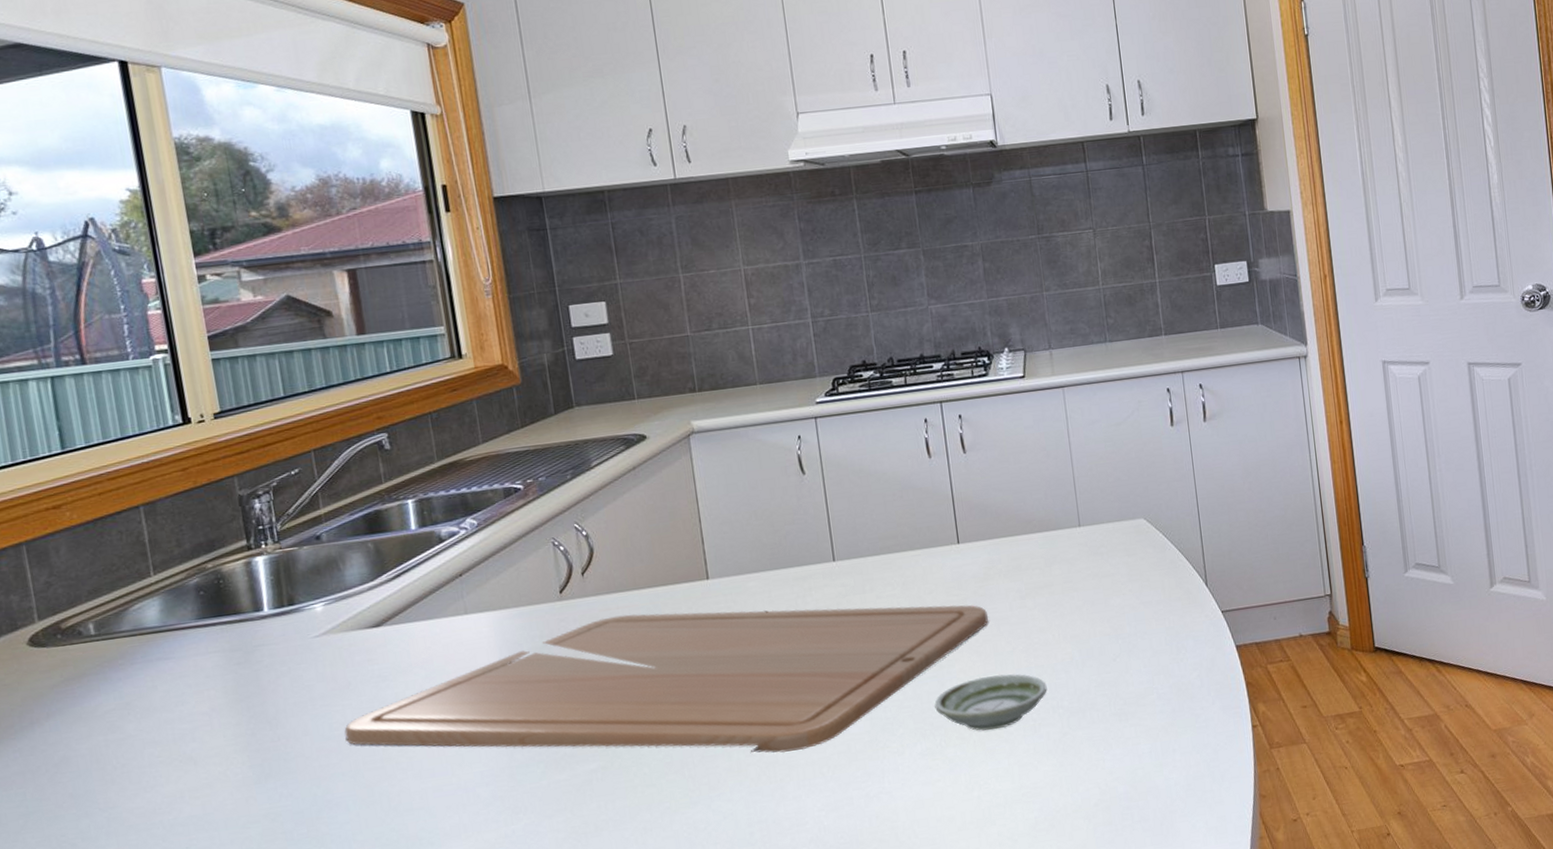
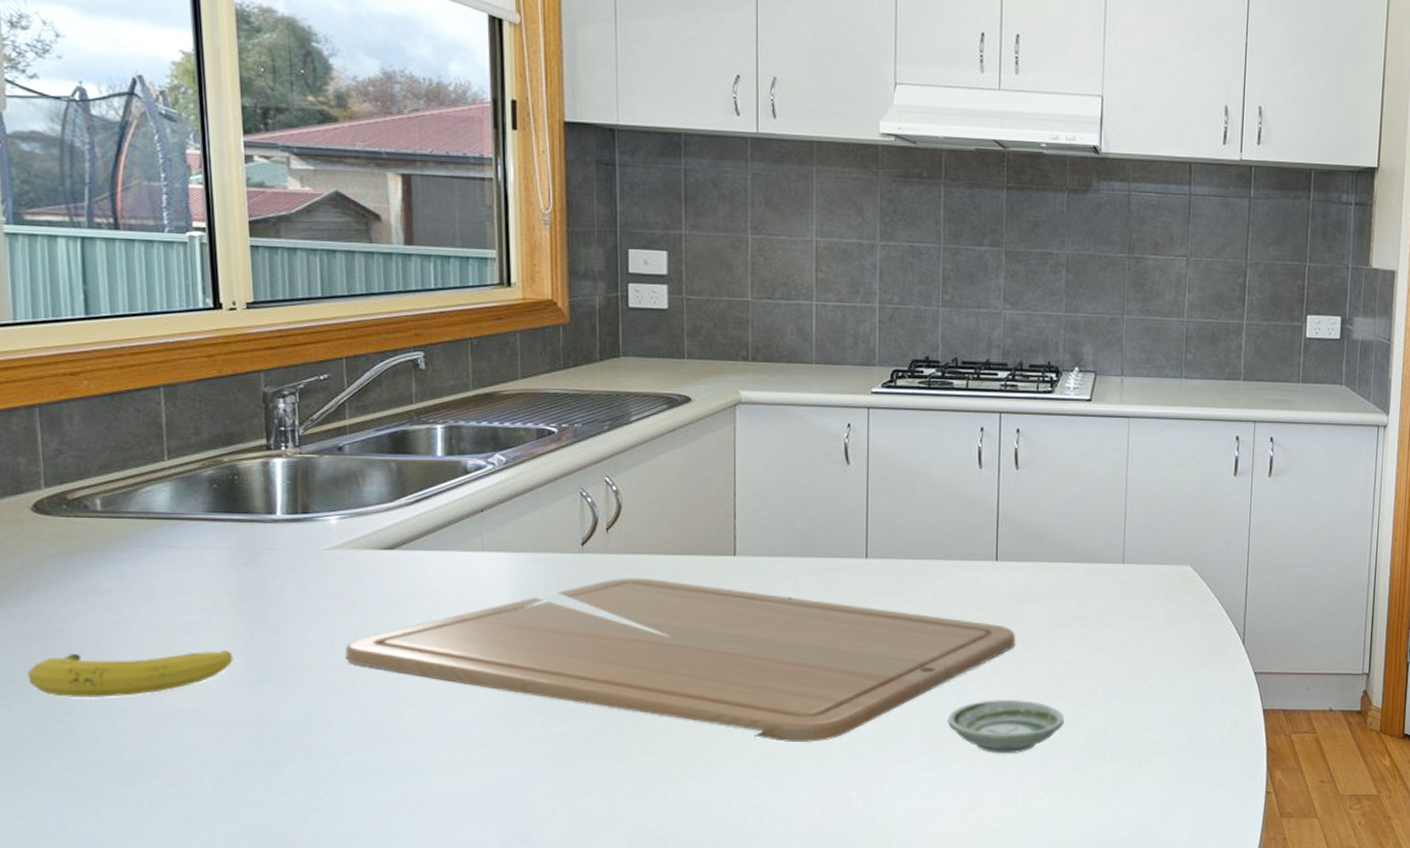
fruit: none [38,751,237,824] -> present [27,651,233,698]

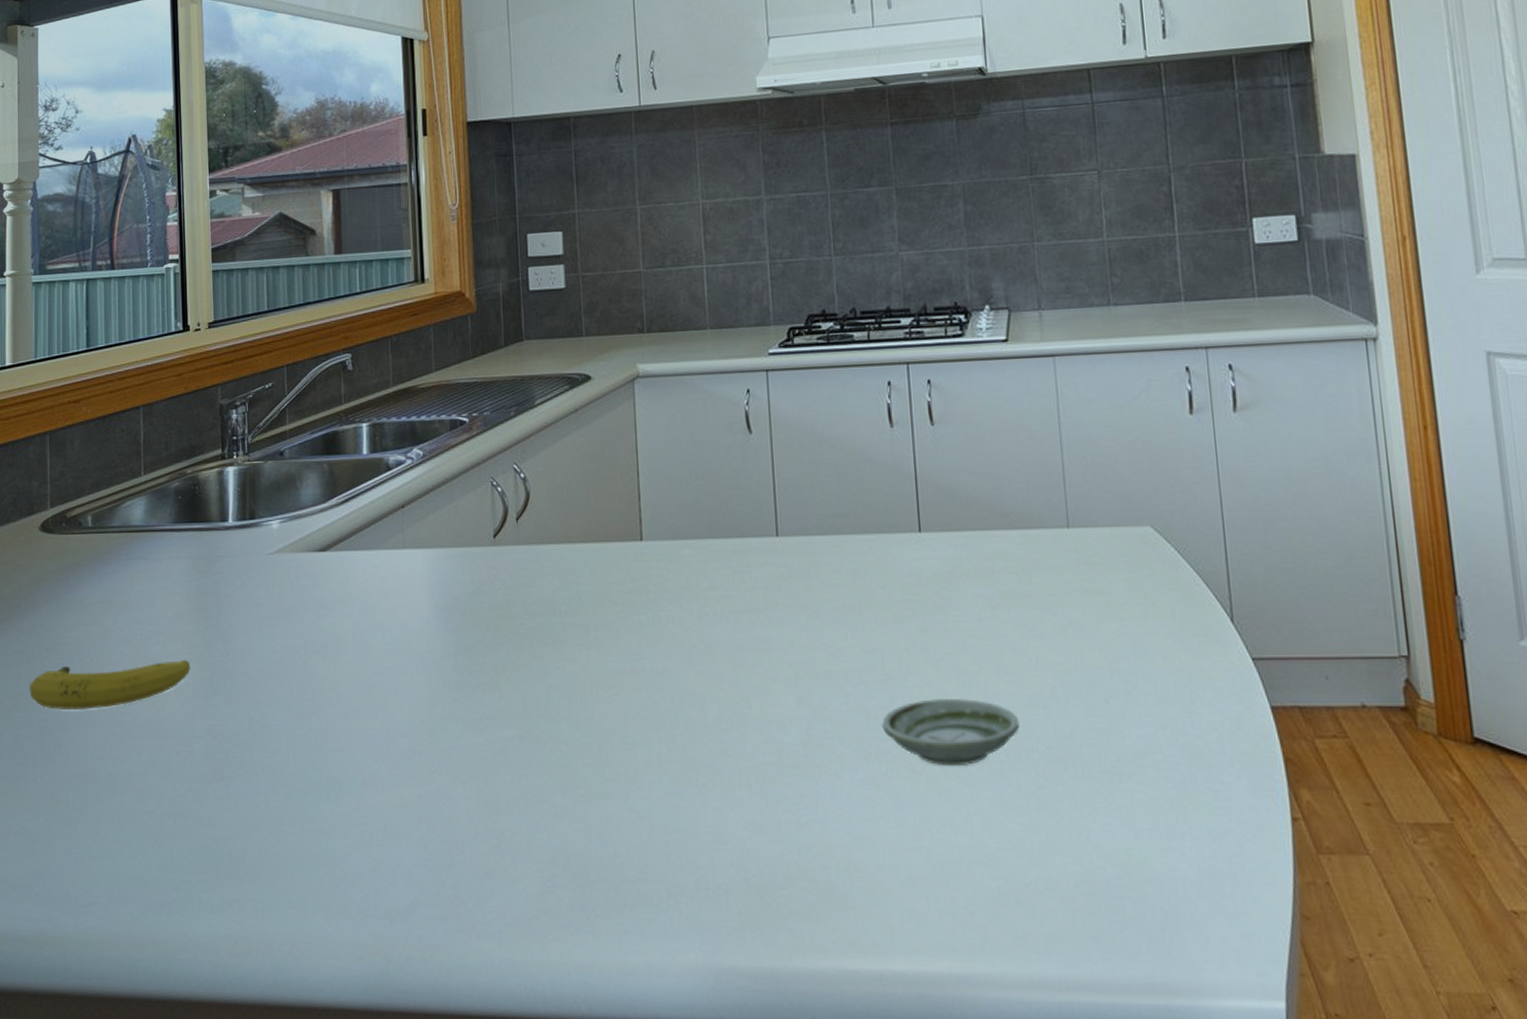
chopping board: present [345,577,1016,743] -> none [284,569,952,754]

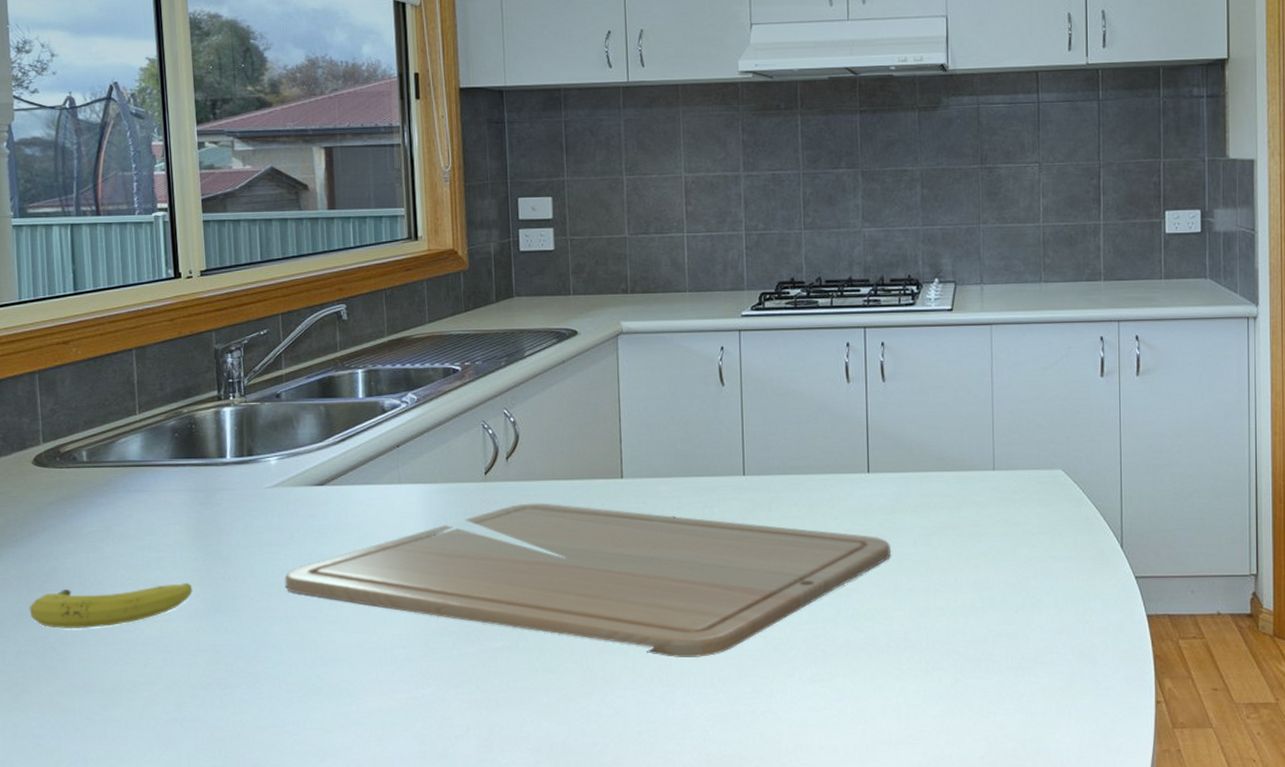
chopping board: none [284,569,952,754] -> present [285,503,892,658]
saucer: present [882,698,1020,767] -> none [829,610,944,666]

